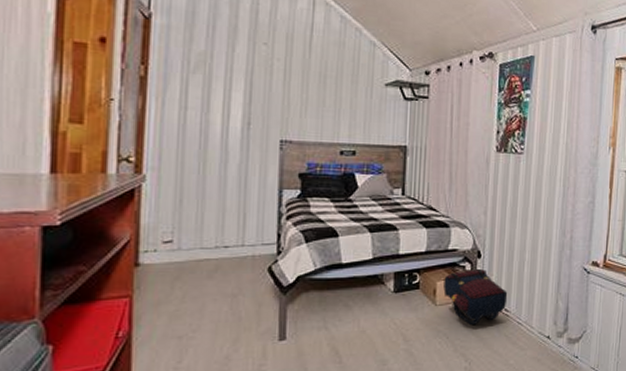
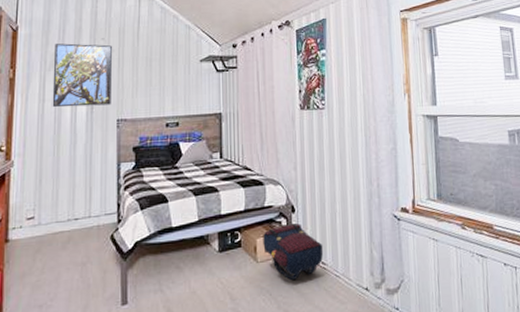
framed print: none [197,42,278,123] -> present [52,43,113,108]

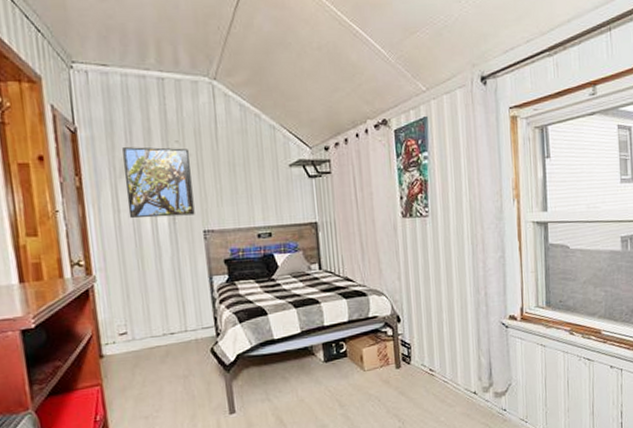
satchel: present [263,223,324,280] -> none [368,333,431,387]

